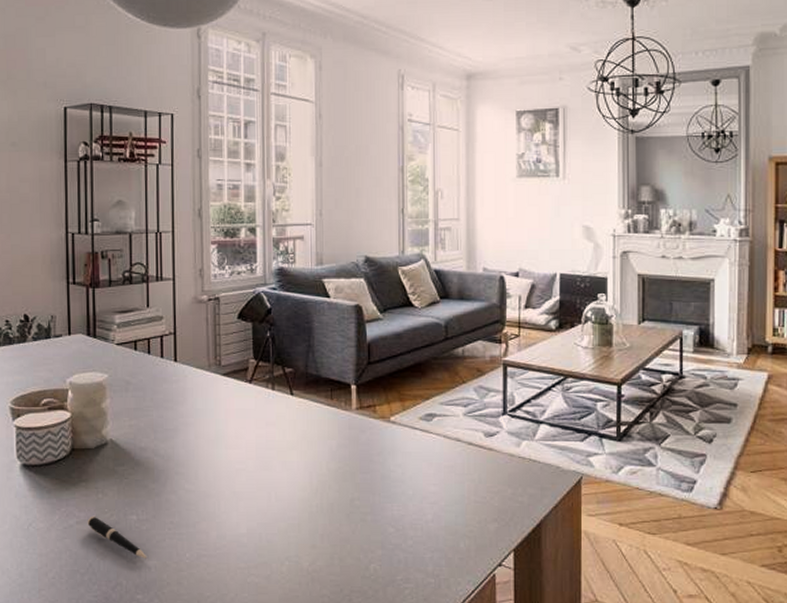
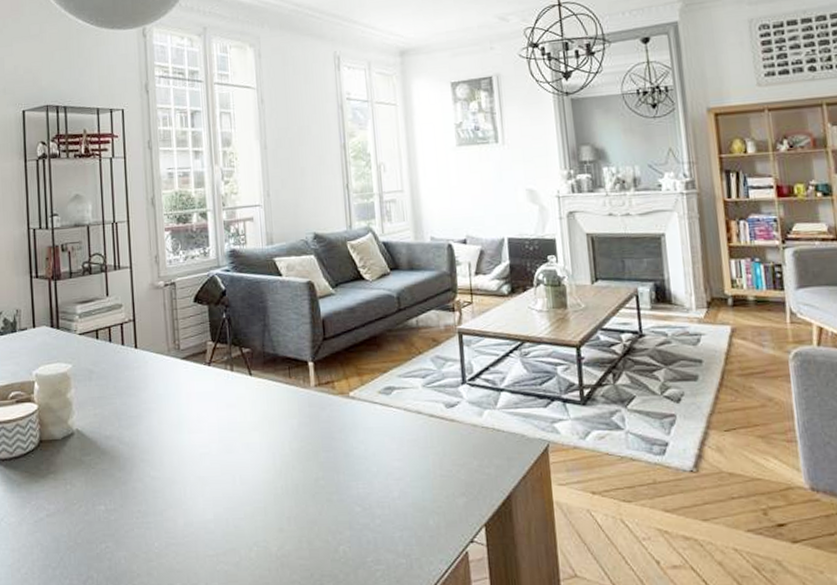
pen: present [87,516,147,559] -> none [57,508,117,550]

